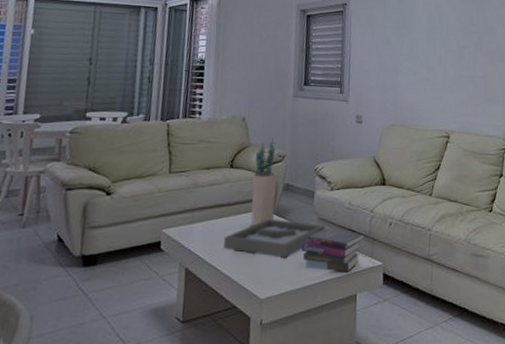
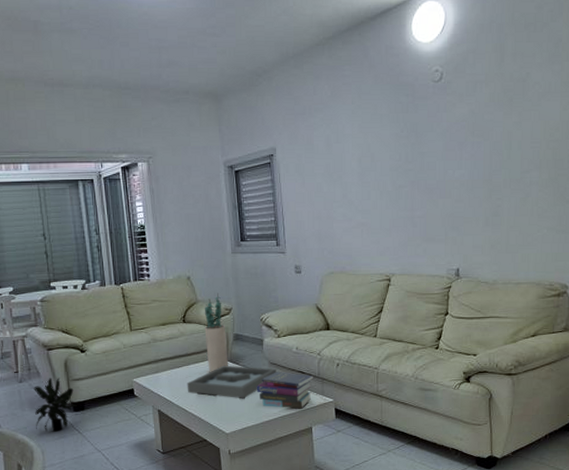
potted plant: none [30,224,88,292] -> present [34,378,77,432]

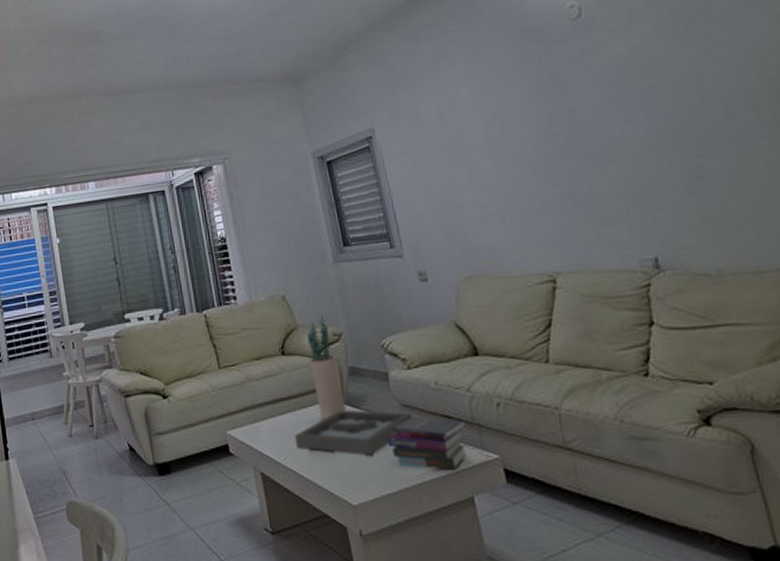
potted plant: present [34,378,77,432] -> none [111,431,162,503]

